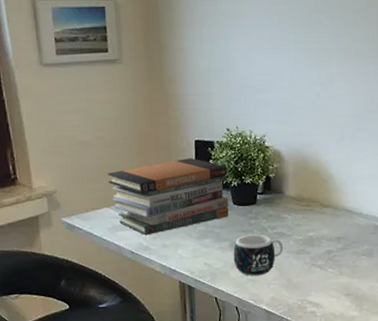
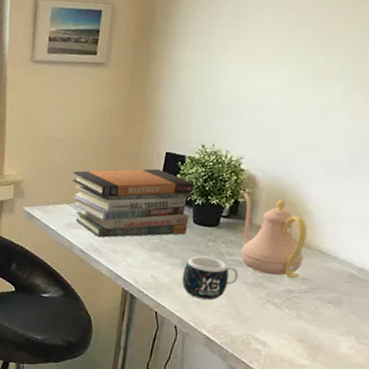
teapot: none [273,167,335,241] -> present [240,192,308,279]

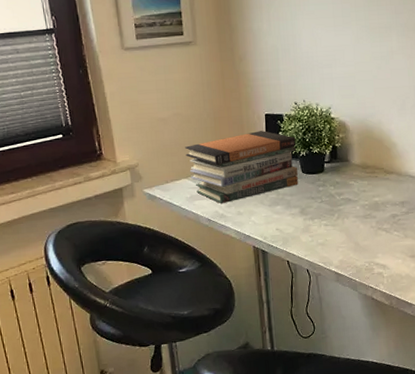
mug: present [182,256,239,300] -> none [303,200,351,240]
teapot: present [240,192,308,279] -> none [338,137,399,206]

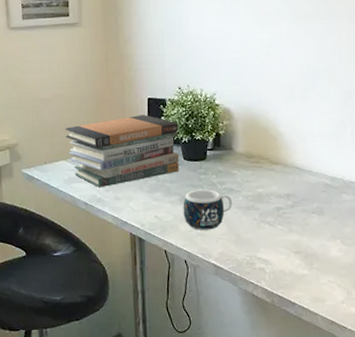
mug: none [303,200,351,240] -> present [183,189,233,230]

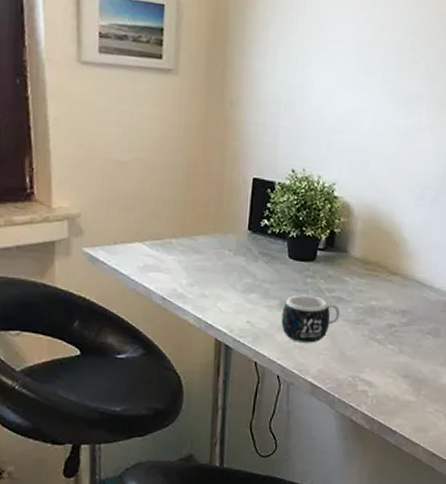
book stack: present [65,115,179,188] -> none [144,197,287,281]

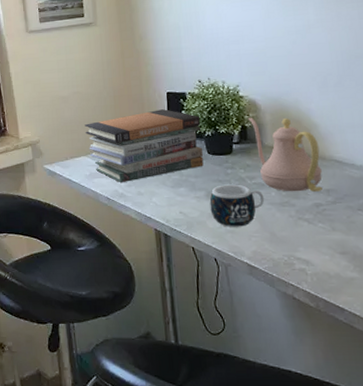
book stack: none [144,197,287,281] -> present [85,109,204,183]
teapot: none [339,222,404,312] -> present [248,117,322,192]

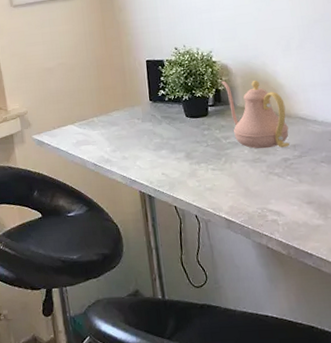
book stack: present [85,109,204,183] -> none [70,76,182,149]
mug: present [209,184,265,227] -> none [189,144,239,185]

